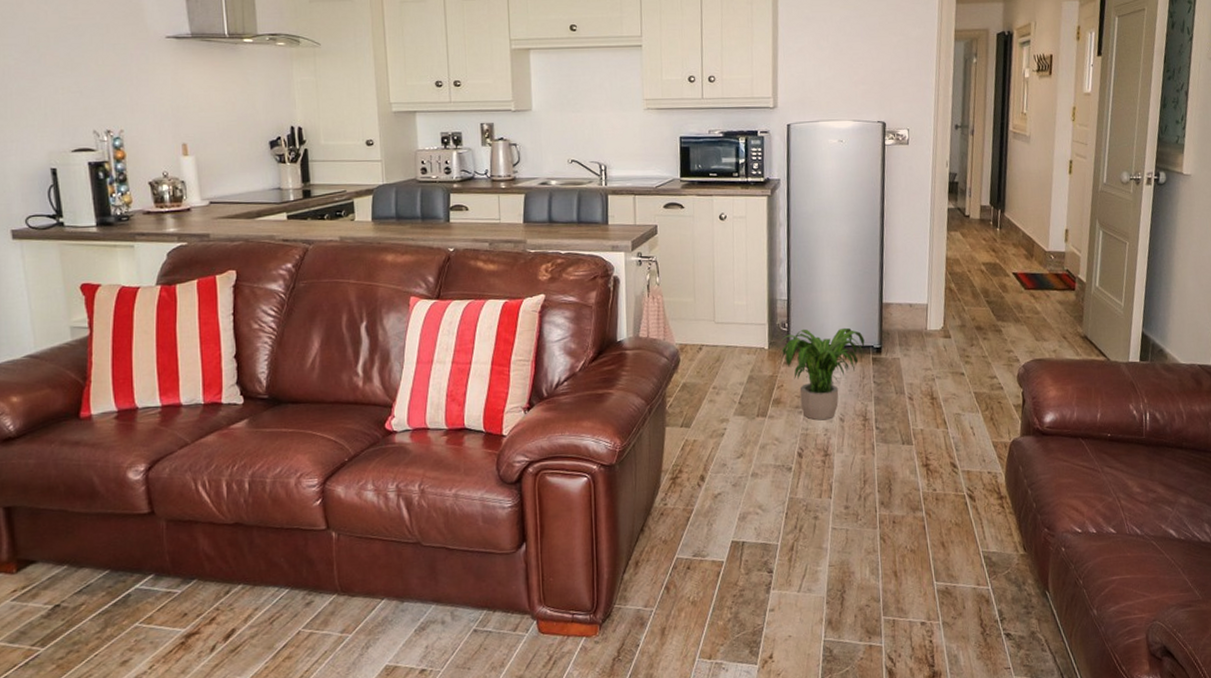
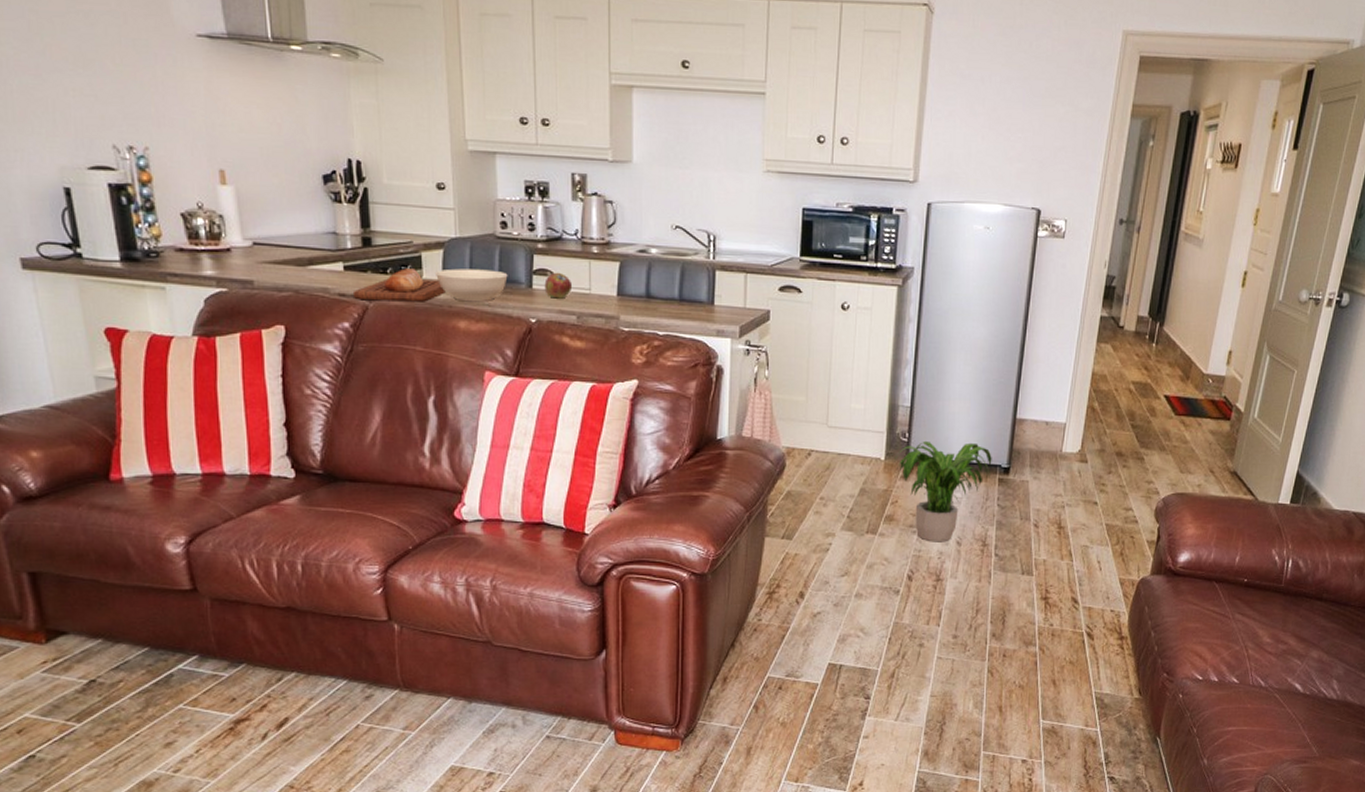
bread loaf: none [294,213,375,244] -> present [352,268,446,304]
bowl: none [366,209,429,238] -> present [436,268,508,302]
fruit: none [460,206,485,230] -> present [544,272,573,299]

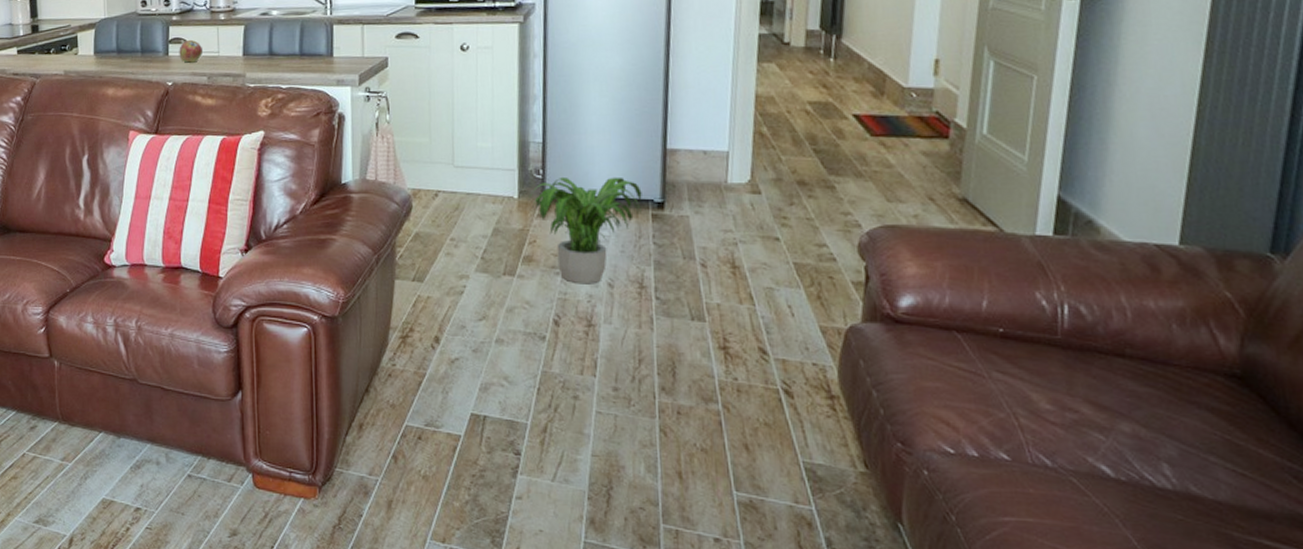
bread loaf: present [352,268,446,304] -> none [23,47,97,78]
bowl: present [436,268,508,302] -> none [89,42,148,72]

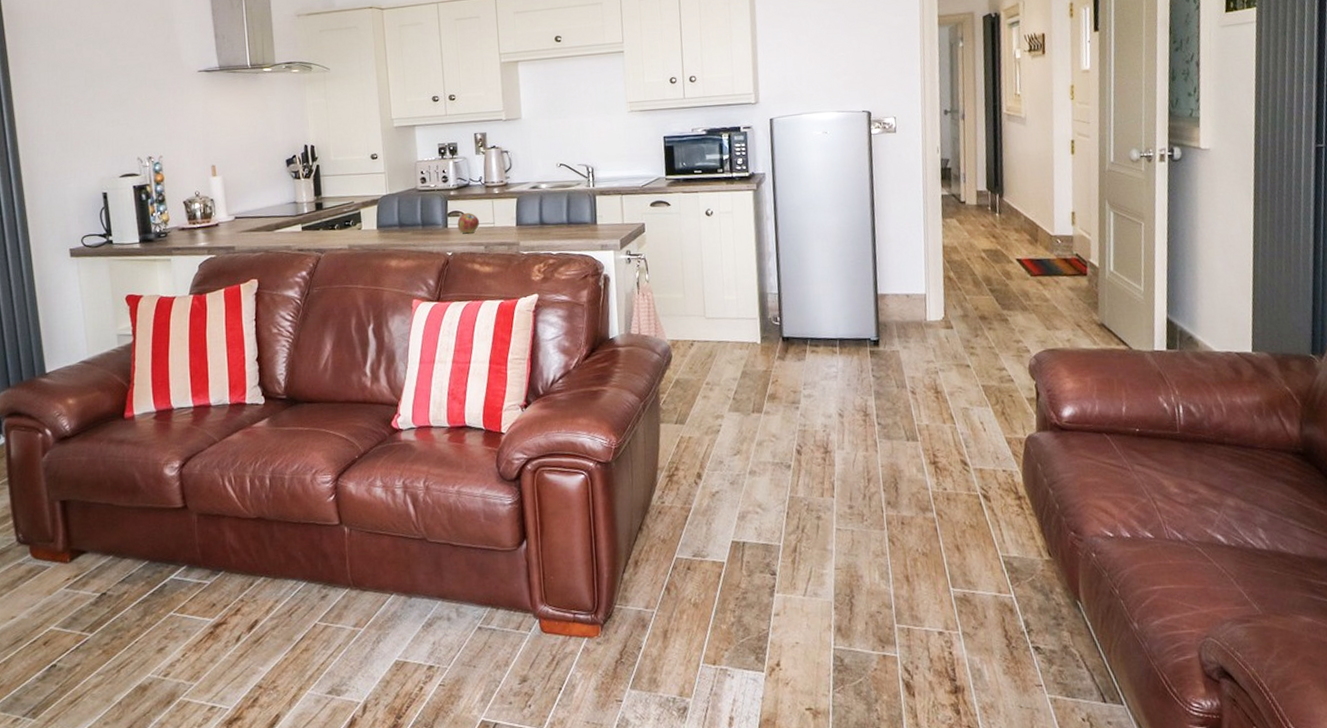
potted plant: present [529,176,642,284] -> none [770,320,862,416]

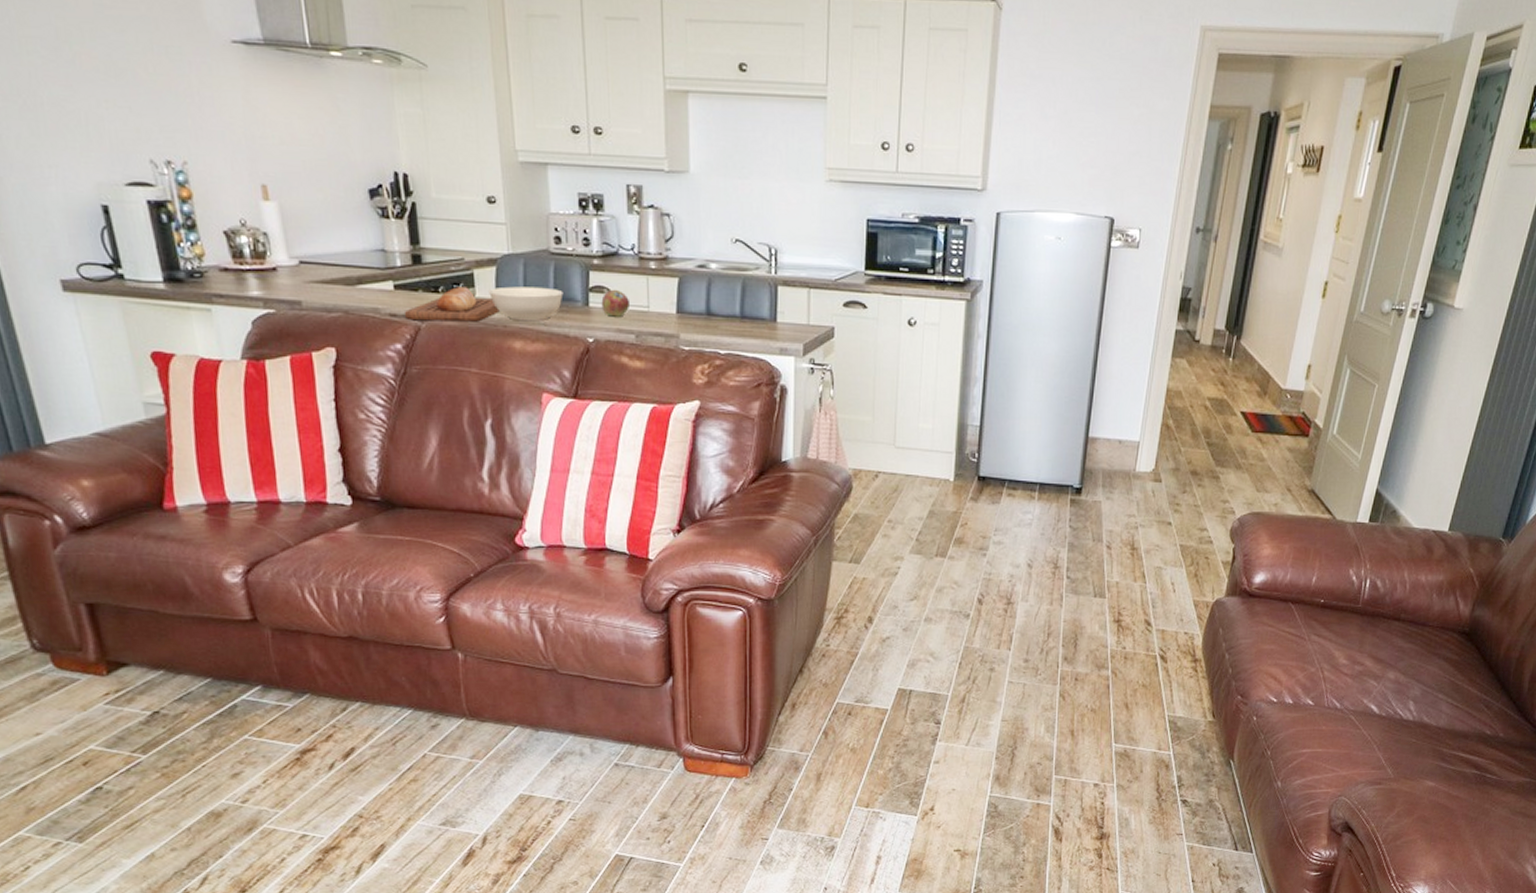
bread loaf: none [308,223,380,253] -> present [404,287,500,324]
bowl: none [372,216,428,245] -> present [489,286,564,322]

